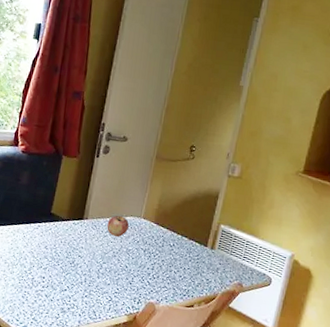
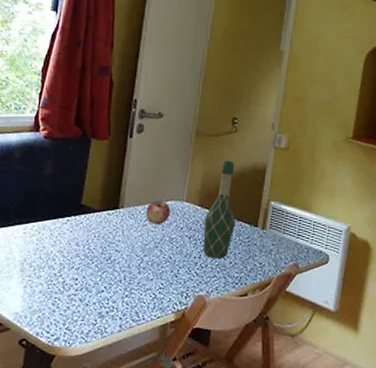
wine bottle: none [155,184,189,272] -> present [202,160,236,259]

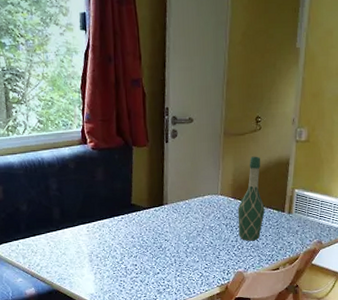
apple: present [146,200,171,224] -> none [187,195,209,216]

